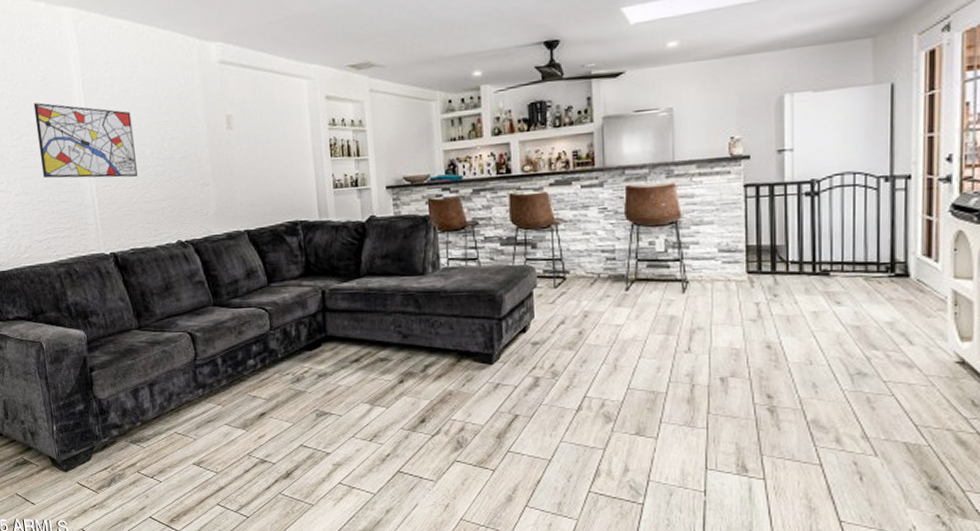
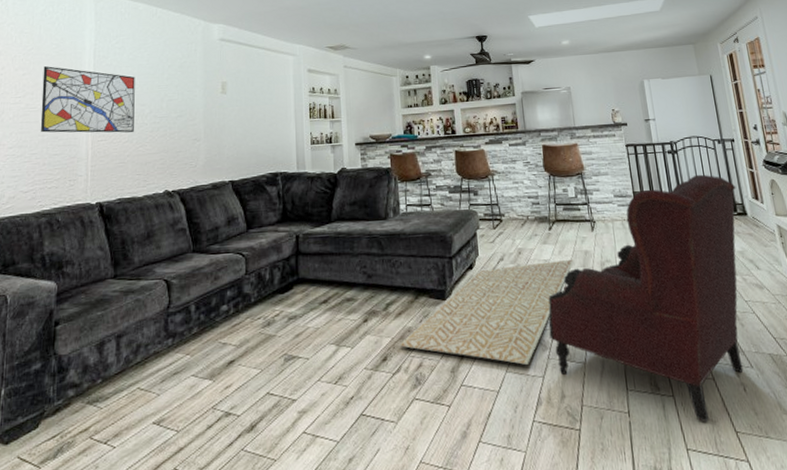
rug: none [438,324,654,435] -> present [399,259,574,365]
armchair: none [615,223,900,508] -> present [548,174,744,422]

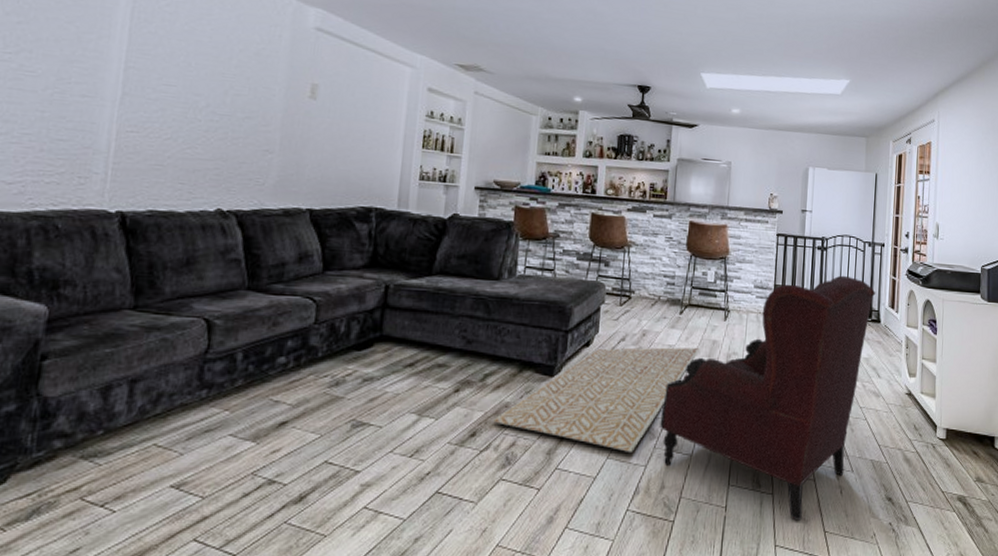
wall art: present [40,66,135,133] -> none [39,17,190,128]

